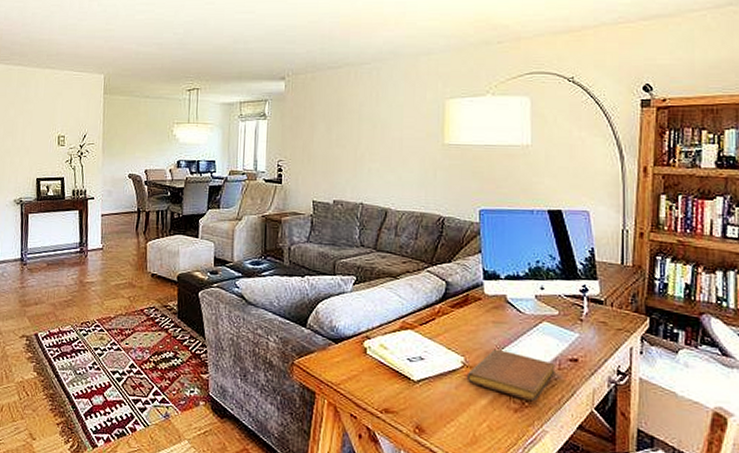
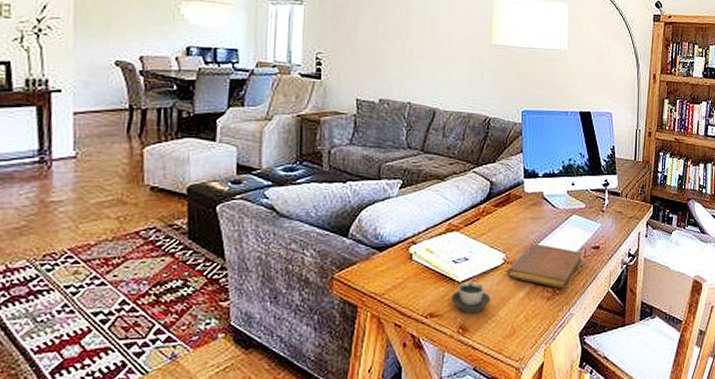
cup: none [406,381,449,416] -> present [450,282,491,314]

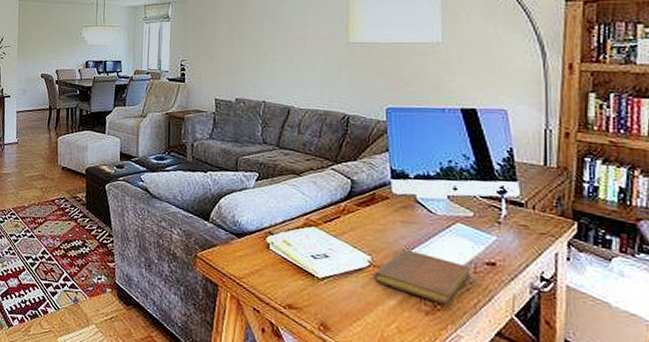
cup: present [450,282,491,314] -> none [310,279,355,314]

